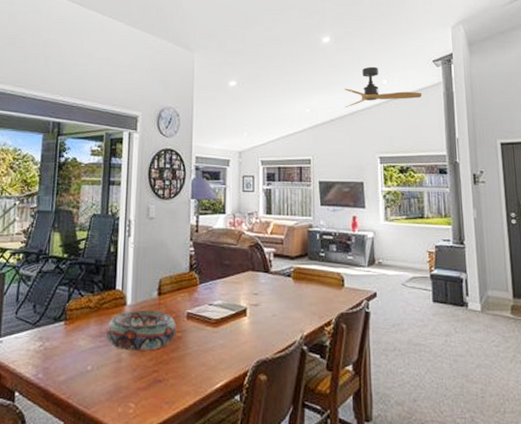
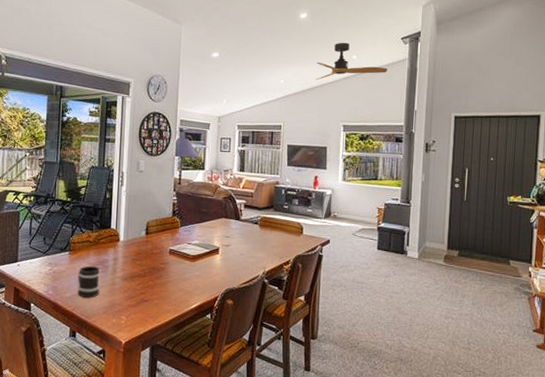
mug: none [74,338,103,381] -> present [77,265,100,298]
decorative bowl: present [106,311,177,351] -> none [103,246,161,278]

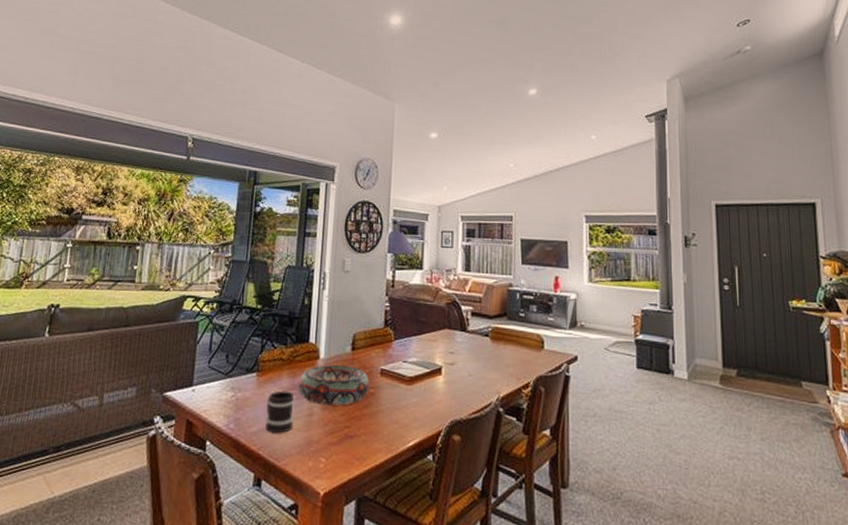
decorative bowl: none [103,246,161,278] -> present [298,365,370,406]
ceiling fan: present [316,42,388,81] -> none [551,120,633,164]

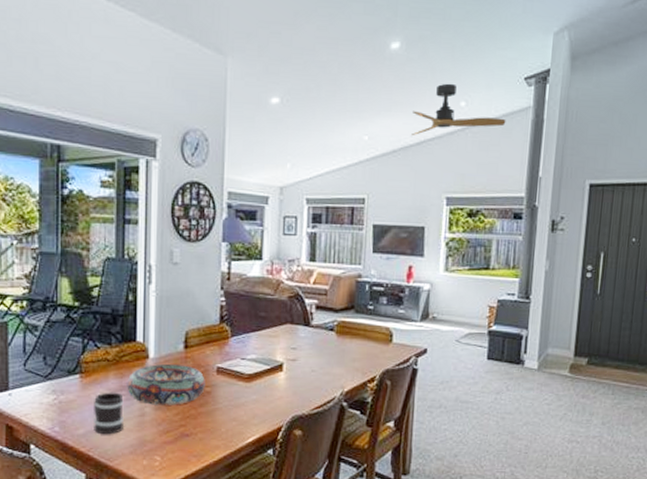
ceiling fan: none [551,120,633,164] -> present [411,83,506,137]

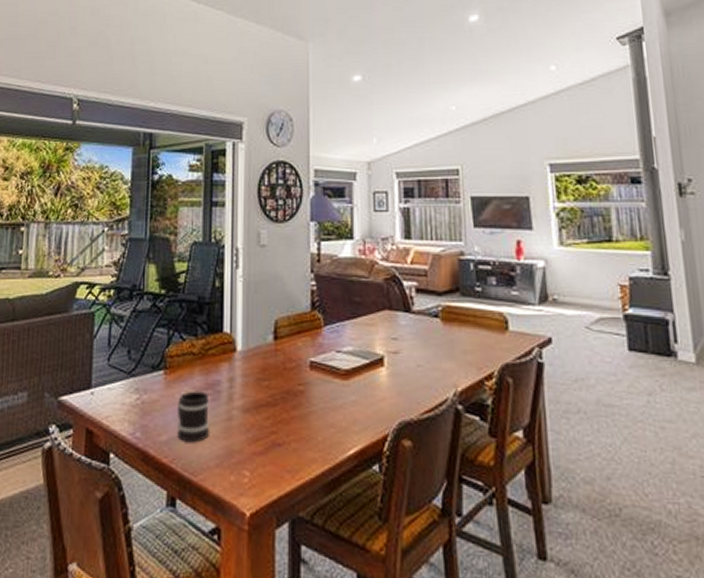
decorative bowl: present [127,364,205,405] -> none [213,358,298,407]
ceiling fan: present [411,83,506,137] -> none [500,49,604,104]

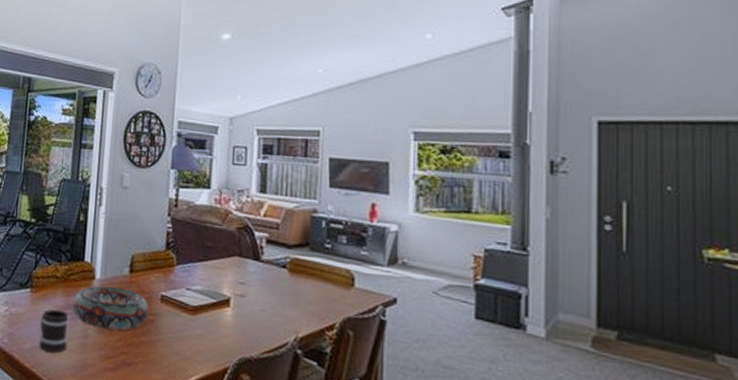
decorative bowl: none [213,358,298,407] -> present [72,286,149,331]

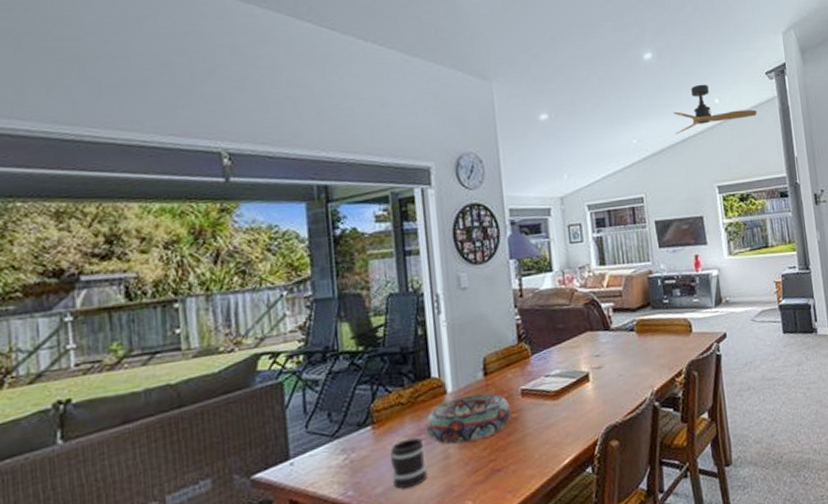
ceiling fan: none [370,16,482,69] -> present [673,84,757,135]

